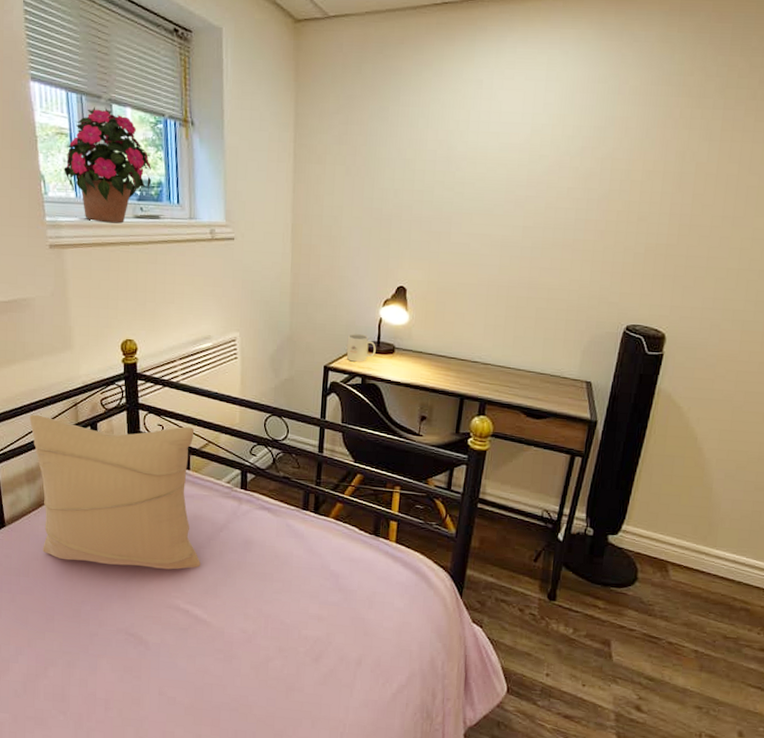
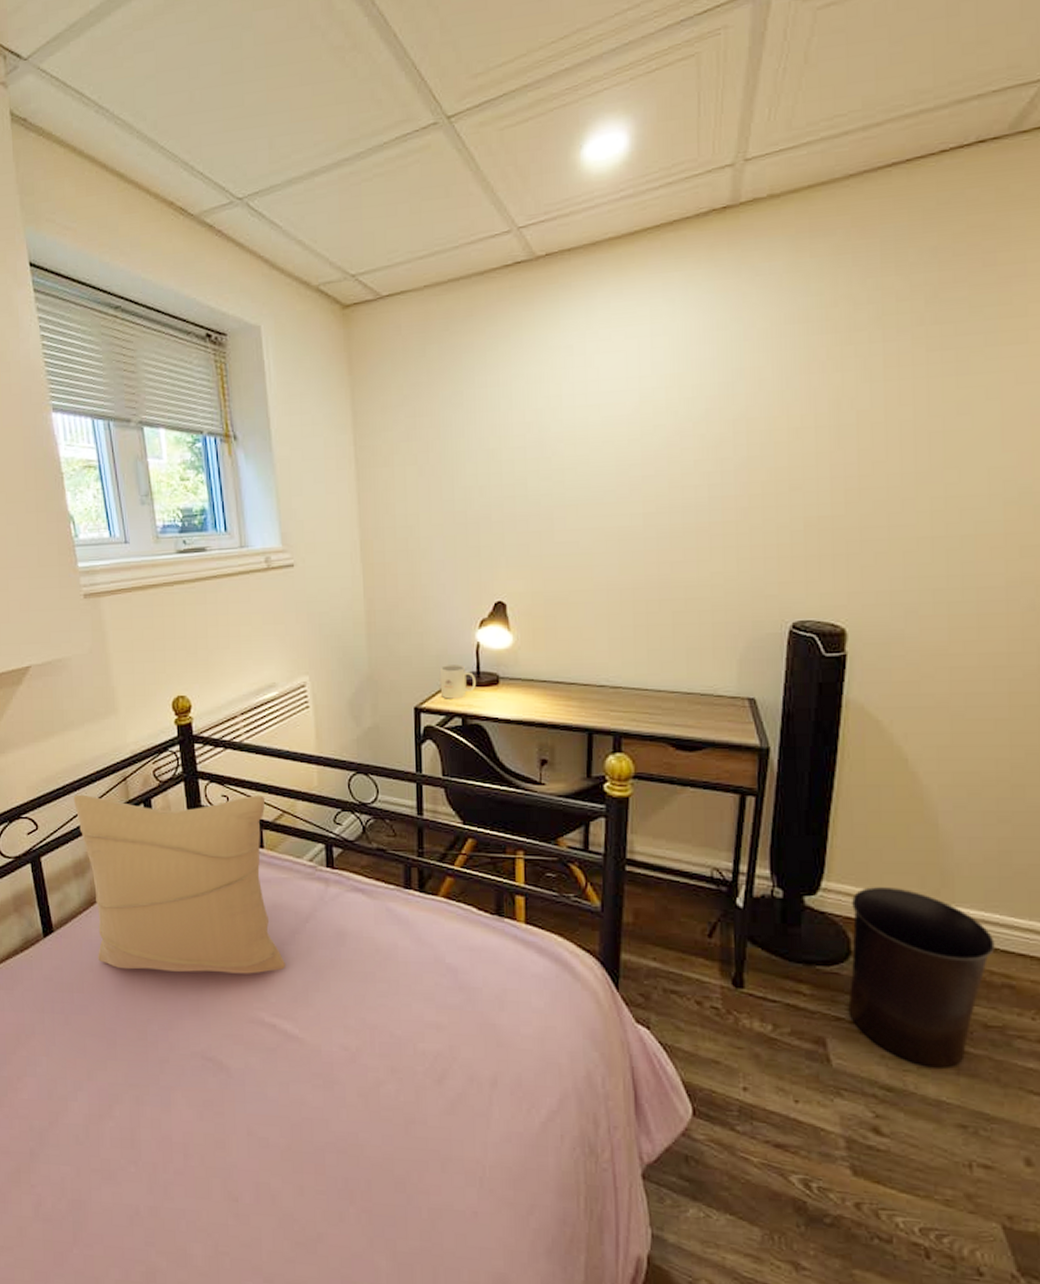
potted flower: present [64,106,151,224] -> none [94,431,193,563]
waste bin: none [629,531,740,666] -> present [848,887,995,1068]

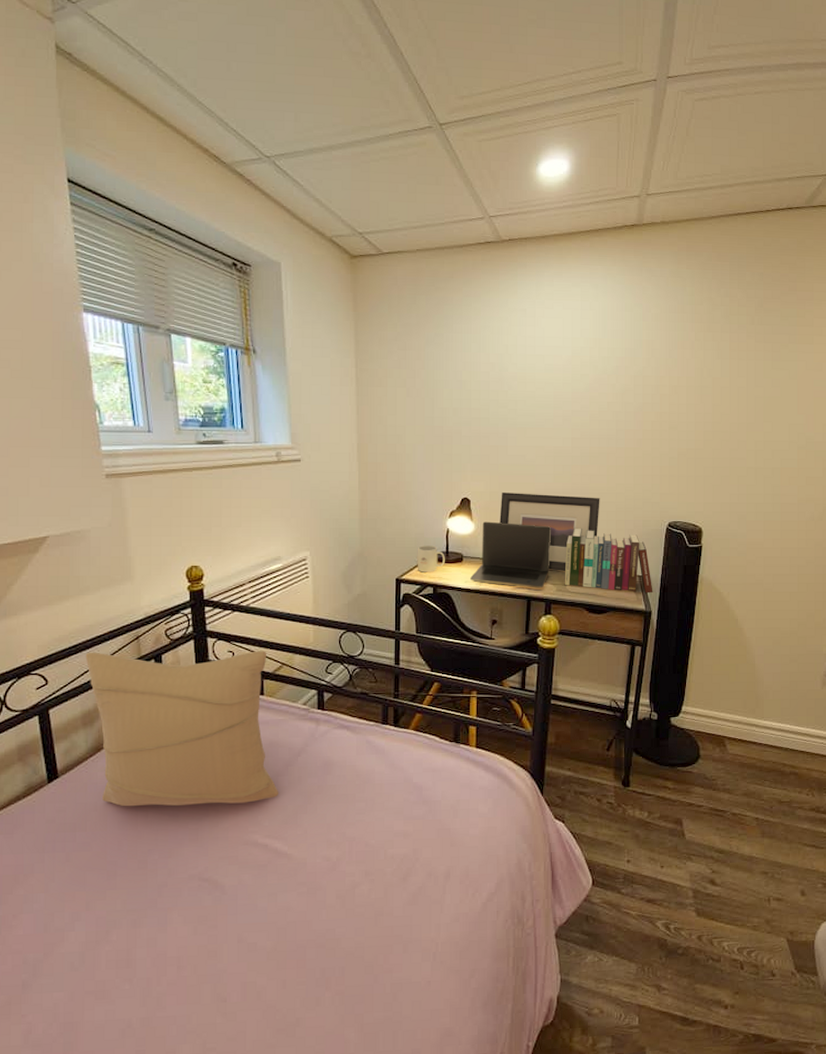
laptop computer: none [510,631,619,718] -> present [470,521,552,588]
picture frame: none [546,591,688,694] -> present [499,493,600,571]
books: none [639,635,771,723] -> present [564,527,653,594]
waste bin: present [848,887,995,1068] -> none [697,709,786,834]

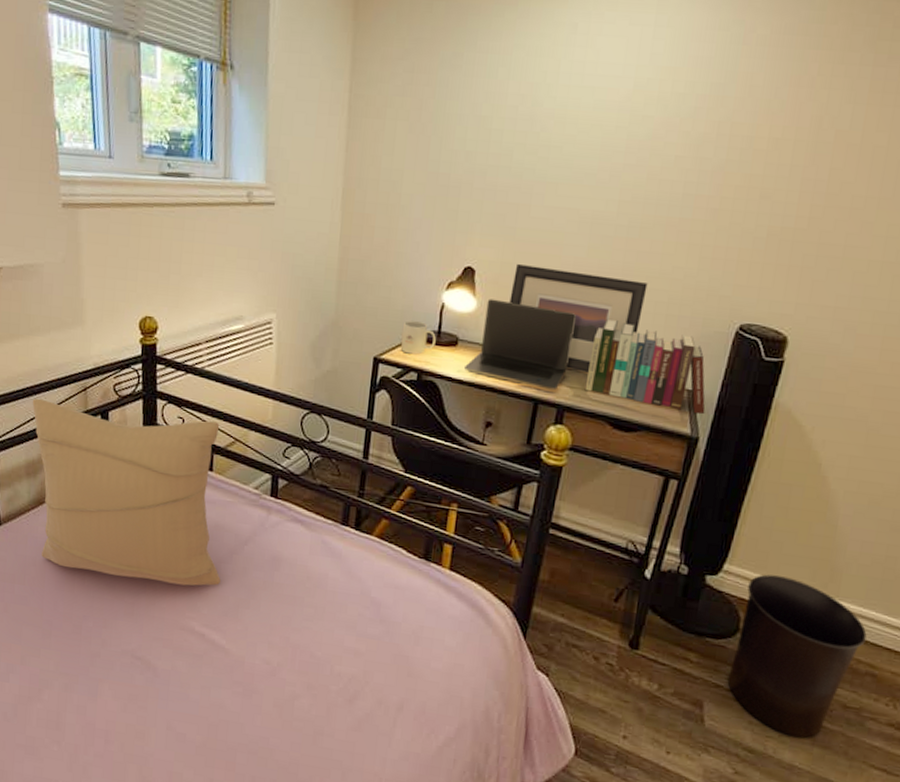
waste bin: none [697,709,786,834] -> present [727,574,867,739]

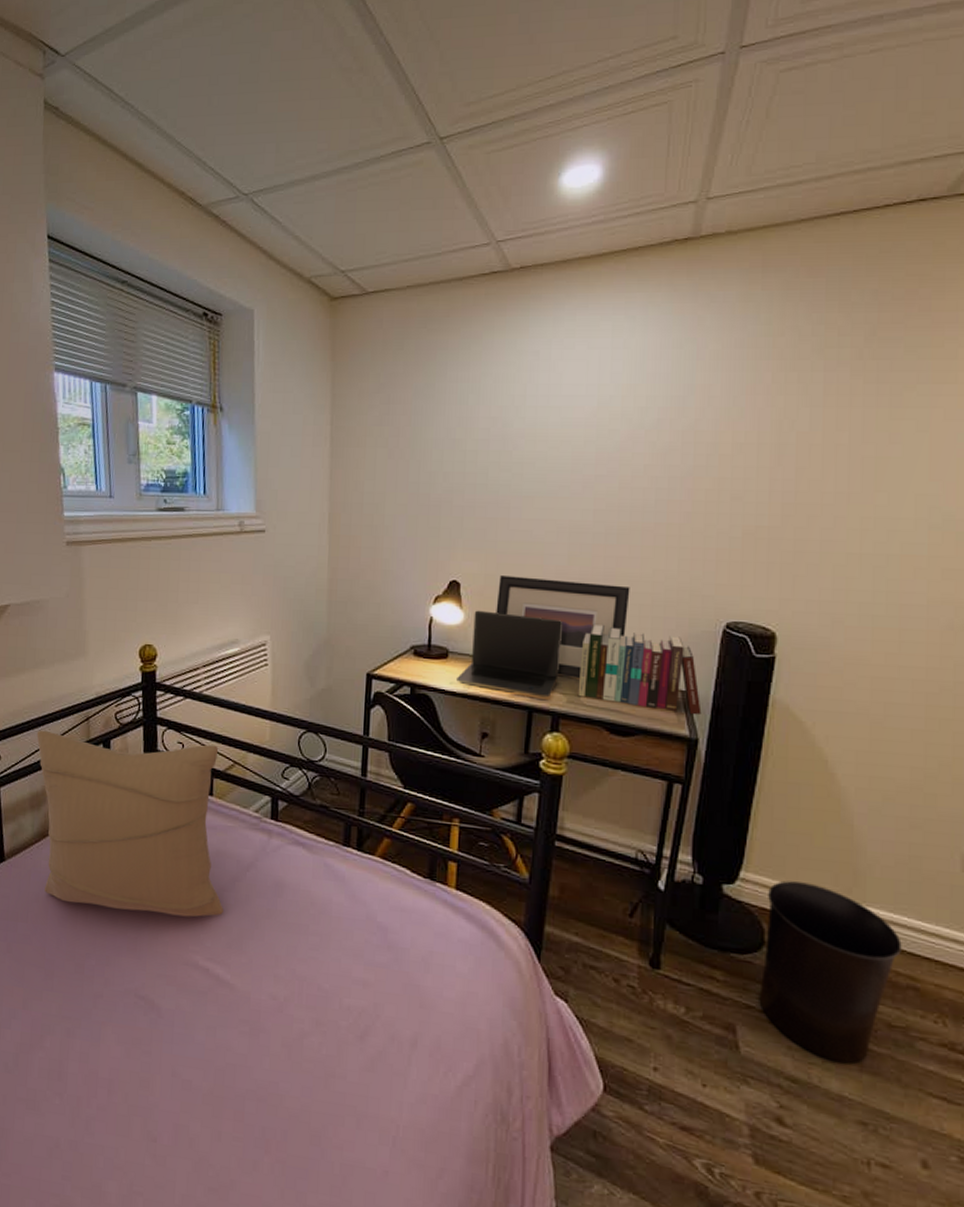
mug: present [400,320,436,355] -> none [392,635,426,669]

